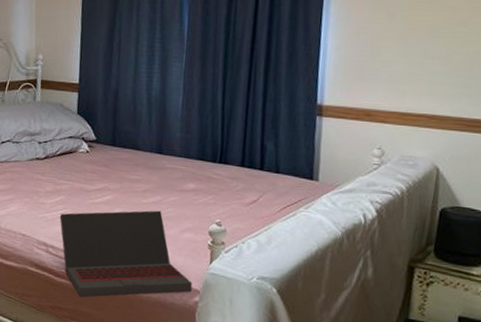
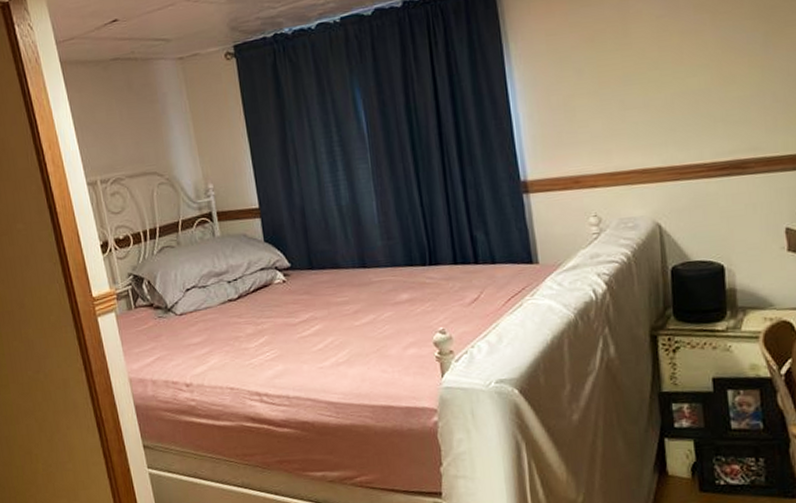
laptop: present [59,210,193,298] -> none [267,330,428,444]

